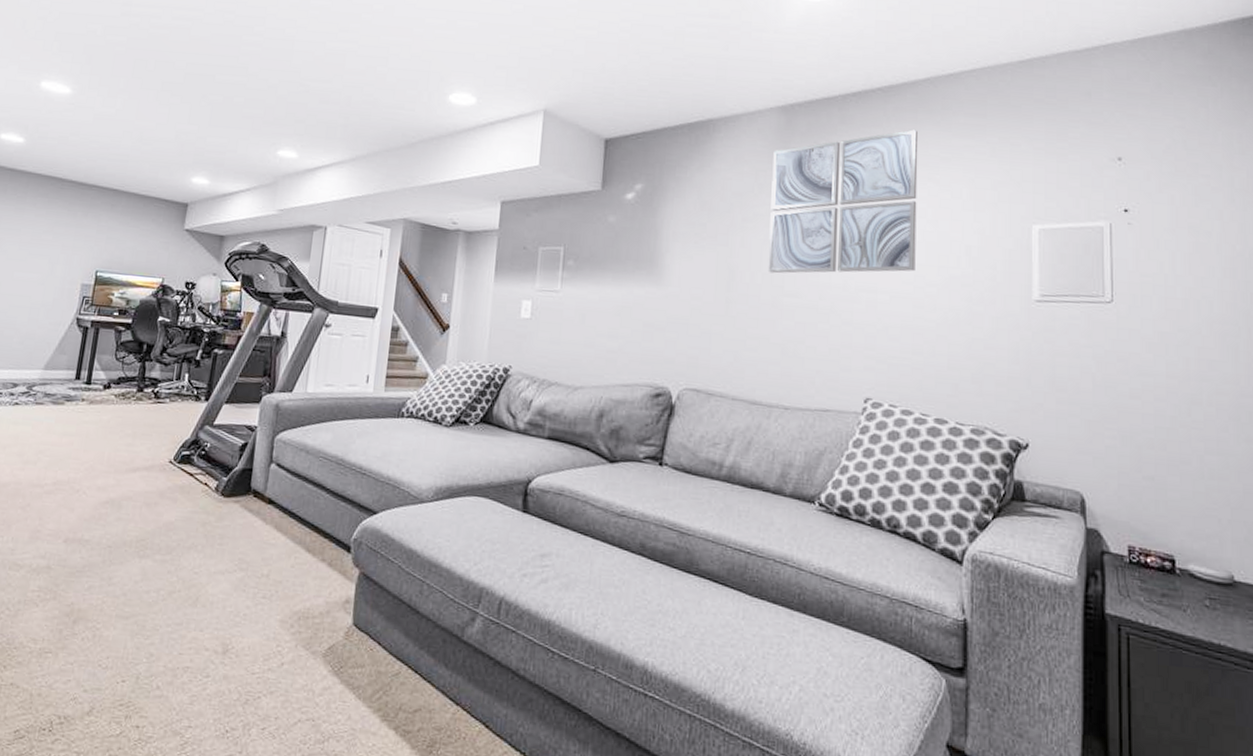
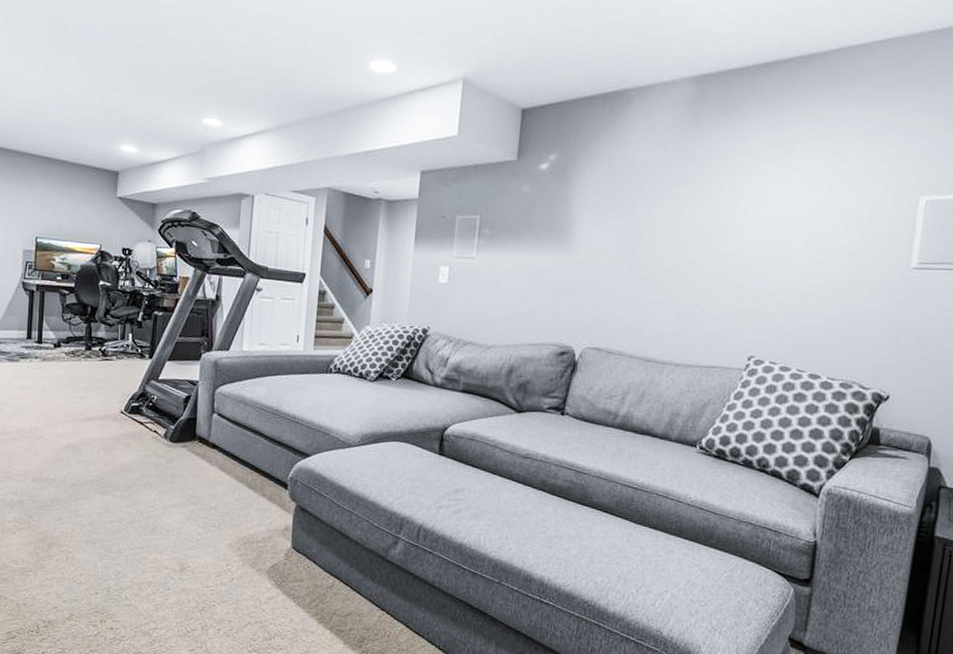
wall art: present [768,129,918,274] -> none [670,101,824,242]

